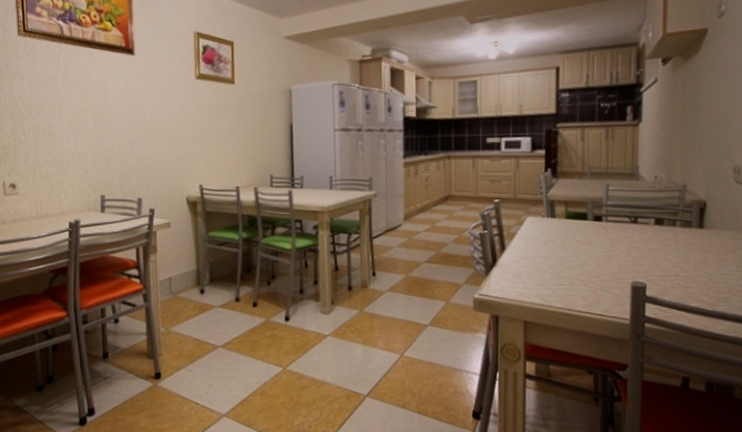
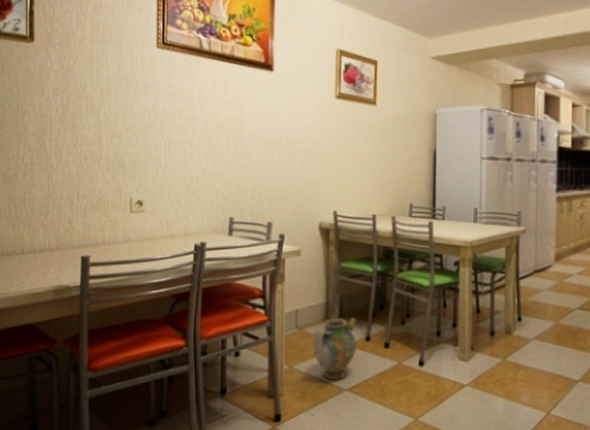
ceramic jug: none [186,281,228,340] -> present [312,317,357,381]

